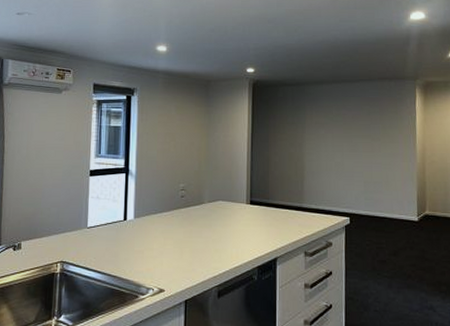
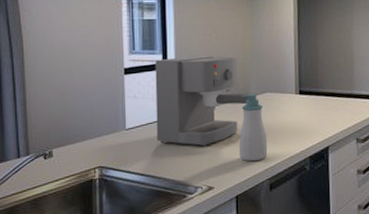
coffee maker: none [114,162,209,249] -> present [155,55,256,147]
soap bottle: none [190,200,218,268] -> present [238,93,268,162]

